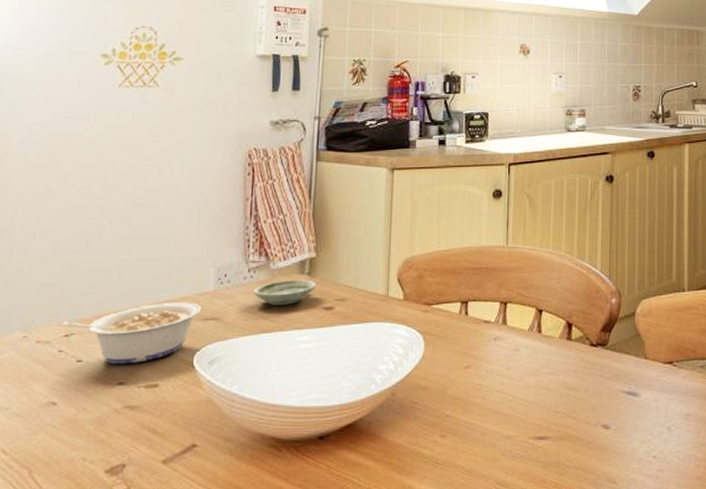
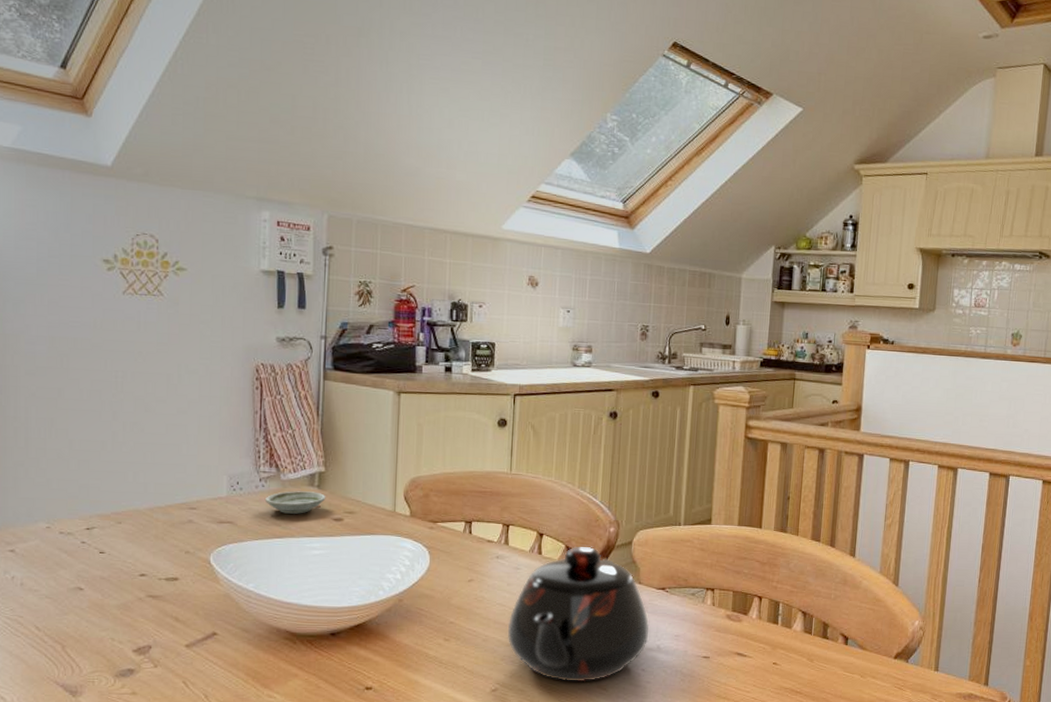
legume: present [63,302,201,364] -> none [84,504,216,558]
teapot: none [507,320,658,477] -> present [507,545,650,682]

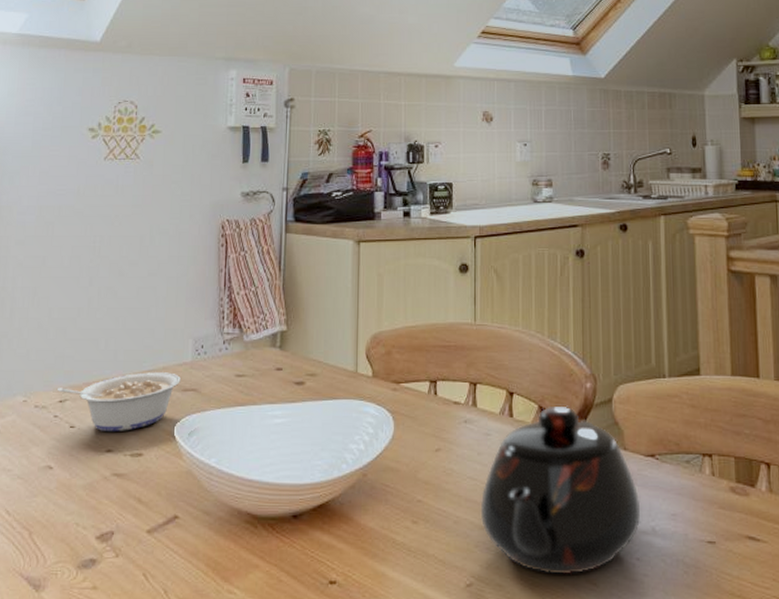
legume: none [84,504,216,558] -> present [58,372,181,431]
saucer: present [264,491,326,514] -> none [227,353,288,378]

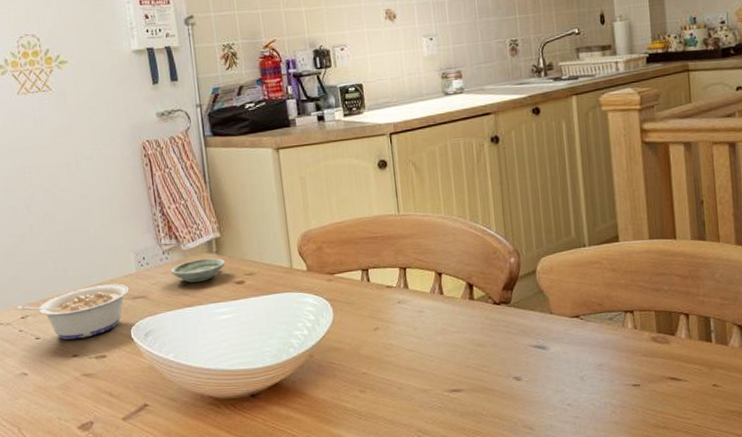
saucer: none [227,353,288,378] -> present [170,258,226,283]
teapot: present [480,405,641,575] -> none [420,280,570,424]

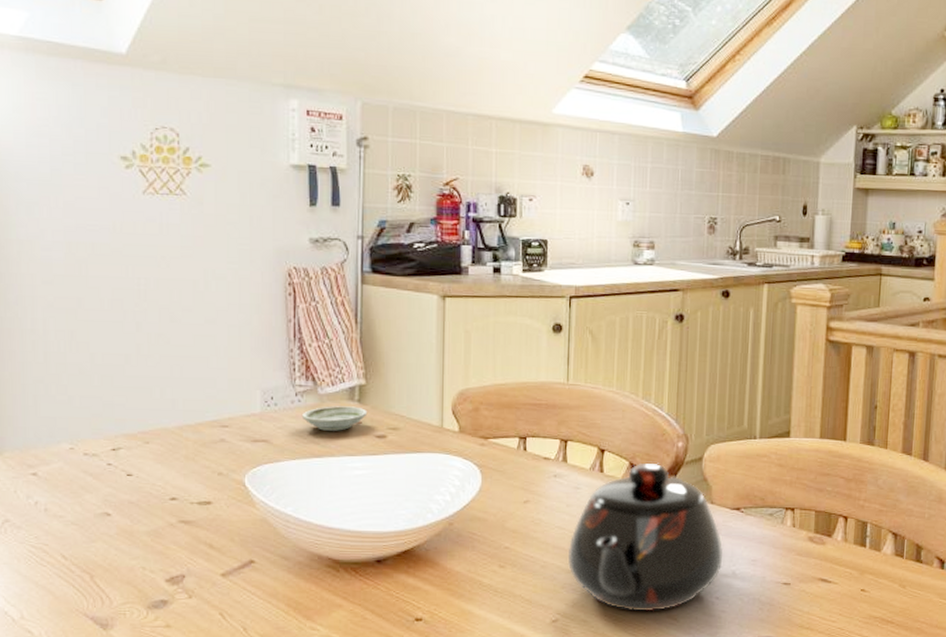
legume: present [17,284,129,340] -> none [109,422,249,480]
teapot: none [420,280,570,424] -> present [567,462,724,612]

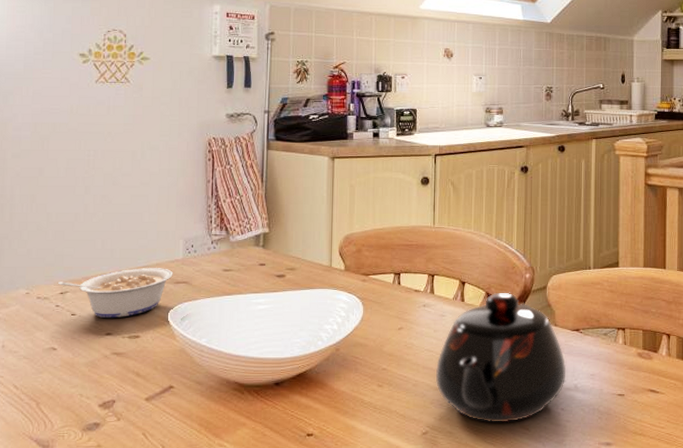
legume: none [109,422,249,480] -> present [58,268,173,318]
saucer: present [301,406,368,431] -> none [216,251,270,272]

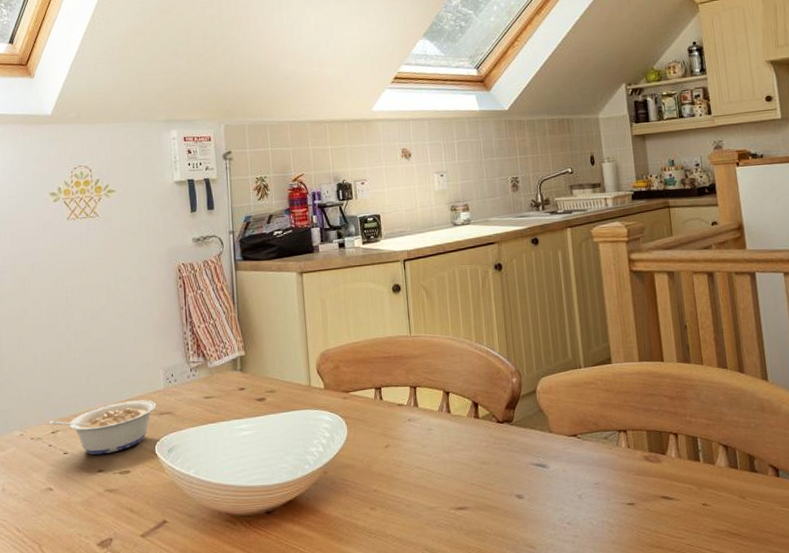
teapot: present [435,292,567,423] -> none [428,399,568,543]

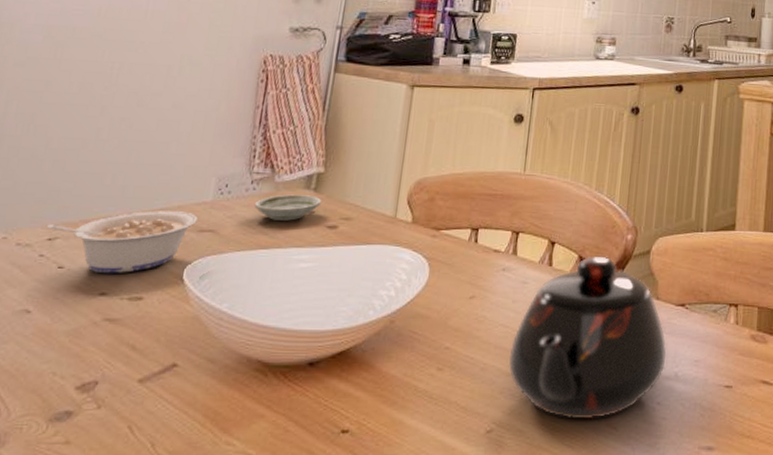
saucer: none [196,375,249,399] -> present [253,194,322,221]
teapot: none [428,399,568,543] -> present [508,255,667,420]

